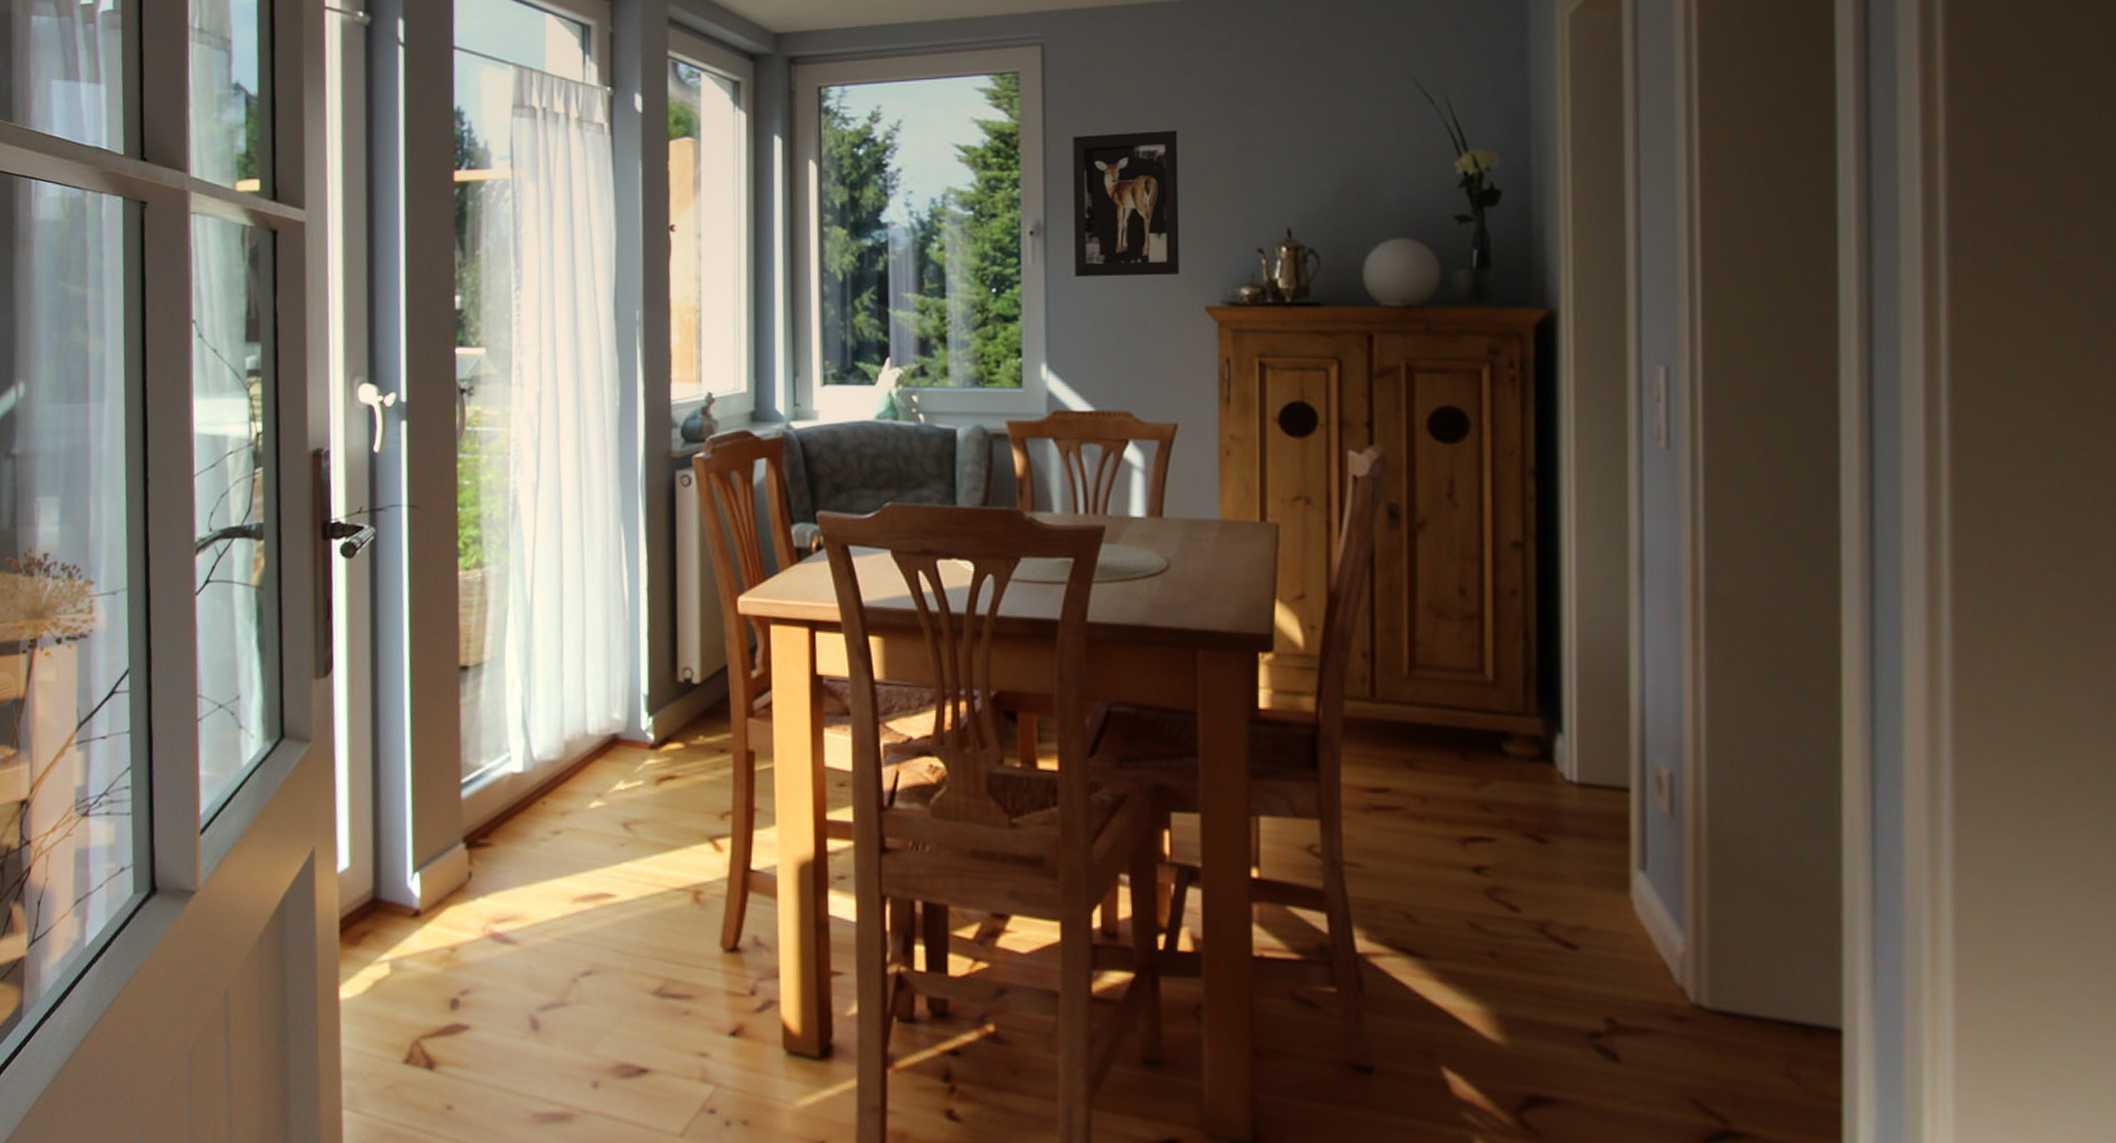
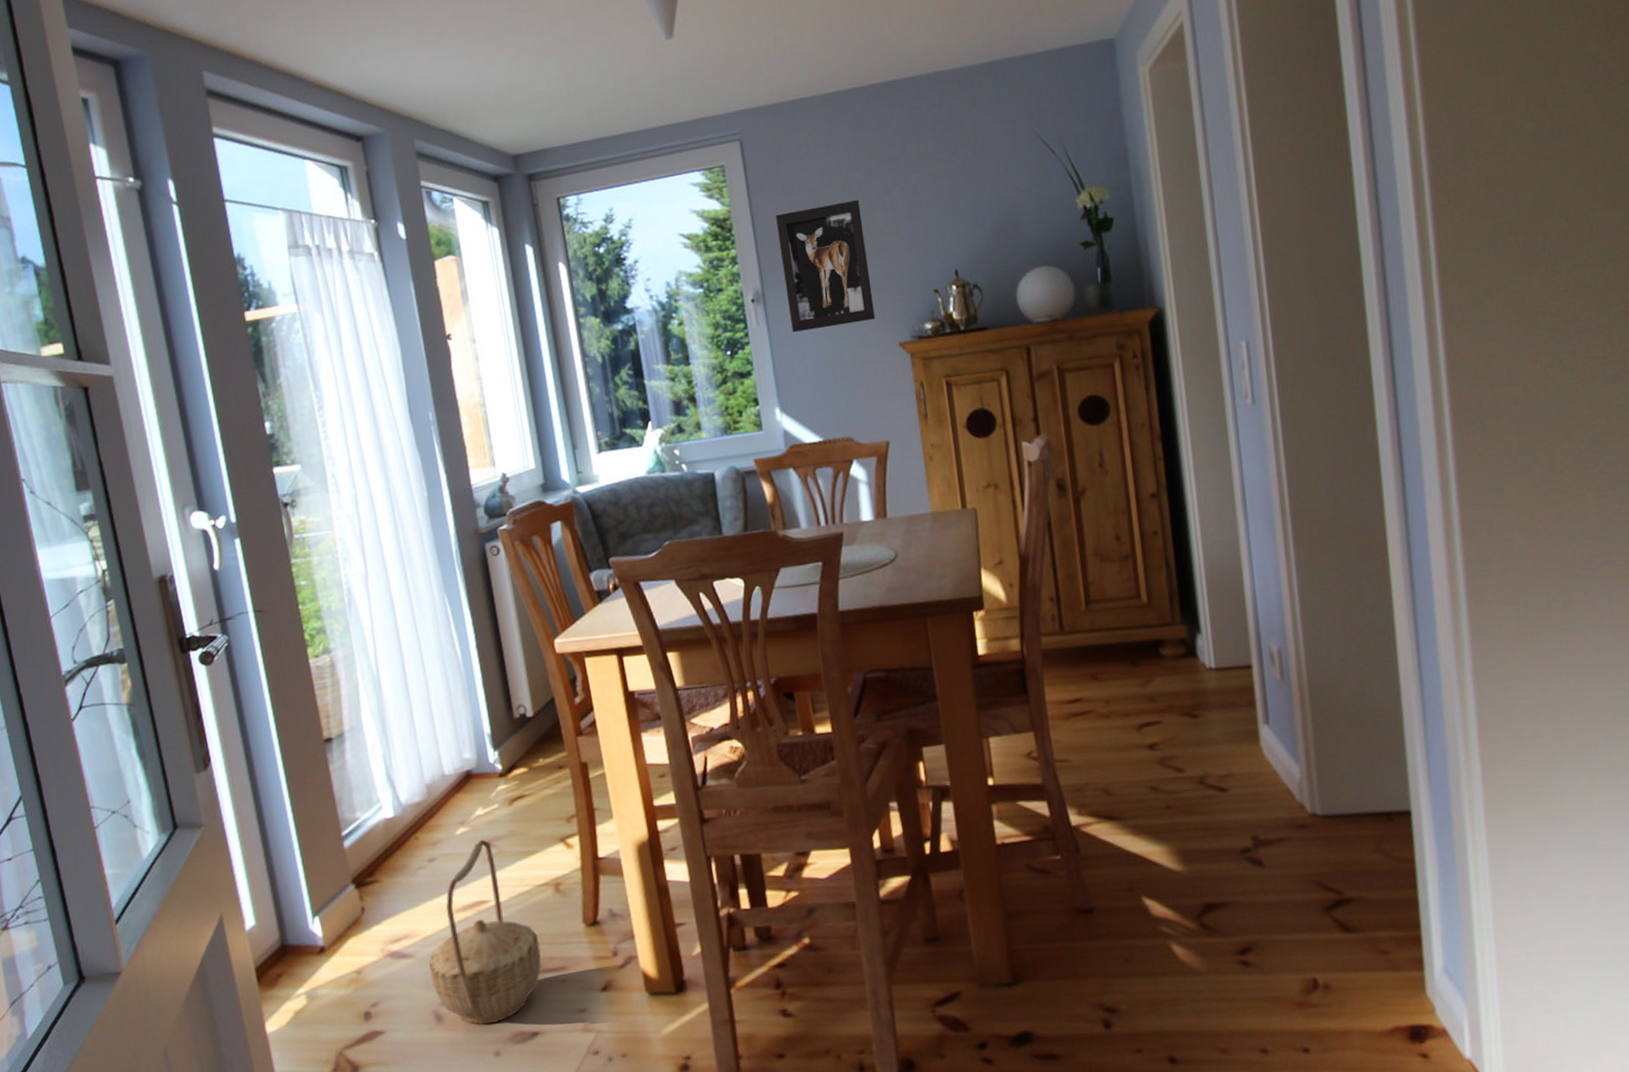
basket: none [533,819,666,1047] -> present [428,839,542,1025]

